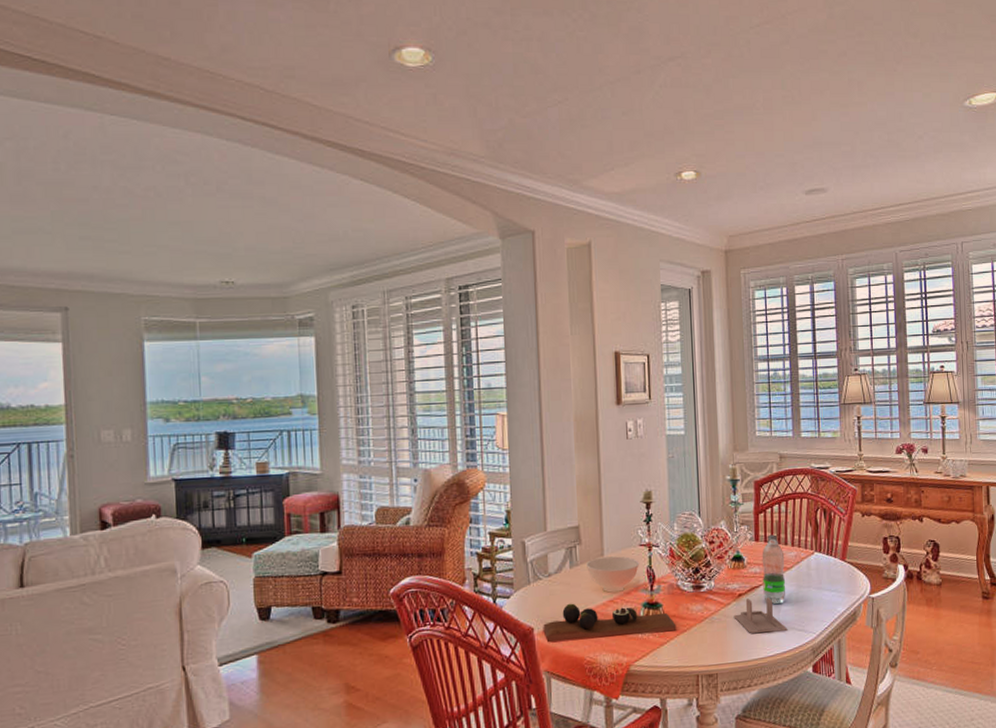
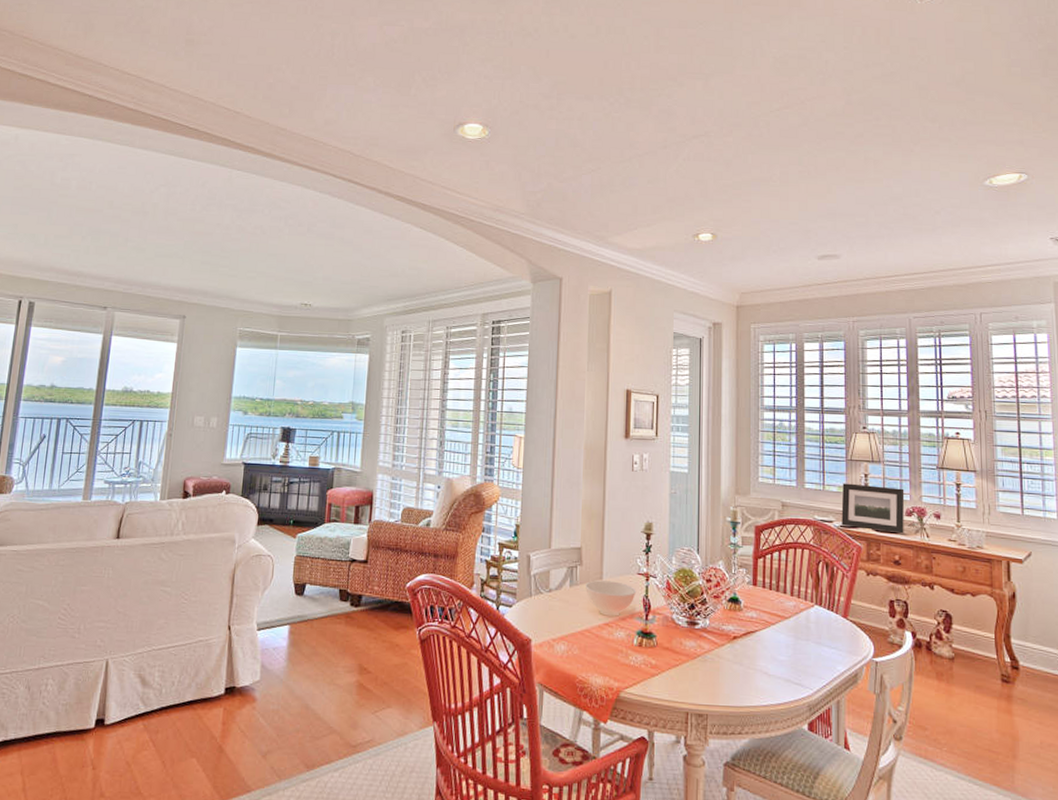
decorative tray: present [543,603,677,643] -> none [540,620,669,664]
napkin holder: present [734,597,788,634] -> none [727,642,783,682]
bottle: present [762,534,786,605] -> none [759,581,783,654]
picture frame: none [836,427,895,472] -> present [841,483,905,534]

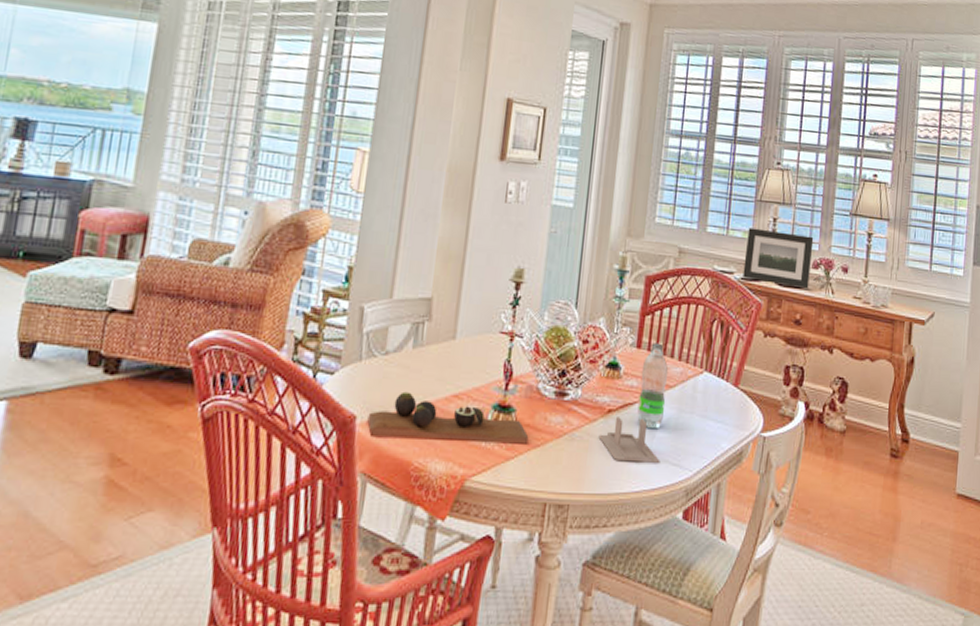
decorative tray: none [540,620,669,664] -> present [367,391,529,444]
bowl: present [584,580,637,618] -> none [432,340,498,388]
napkin holder: none [727,642,783,682] -> present [598,417,660,463]
bottle: none [759,581,783,654] -> present [637,343,669,429]

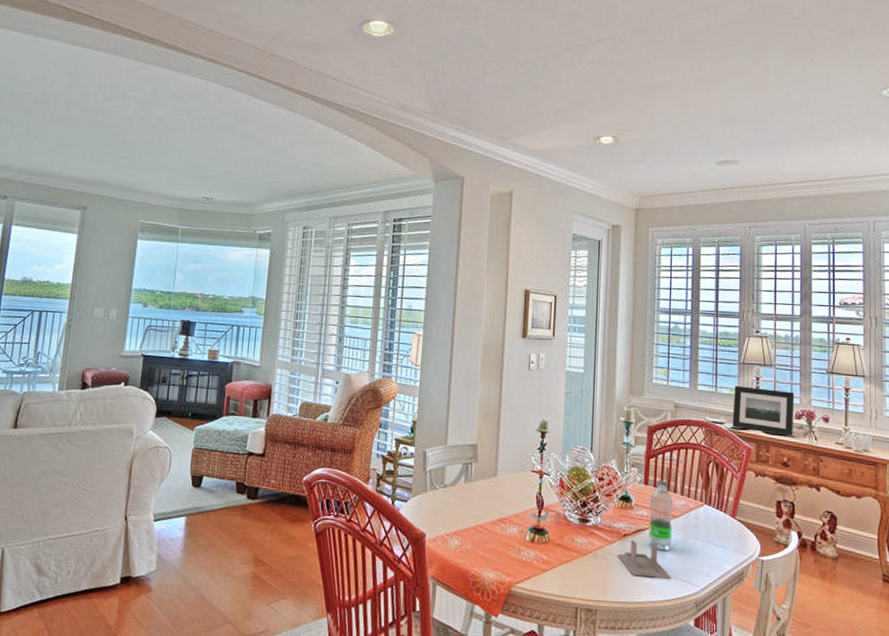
decorative tray: present [367,391,529,444] -> none [434,516,560,560]

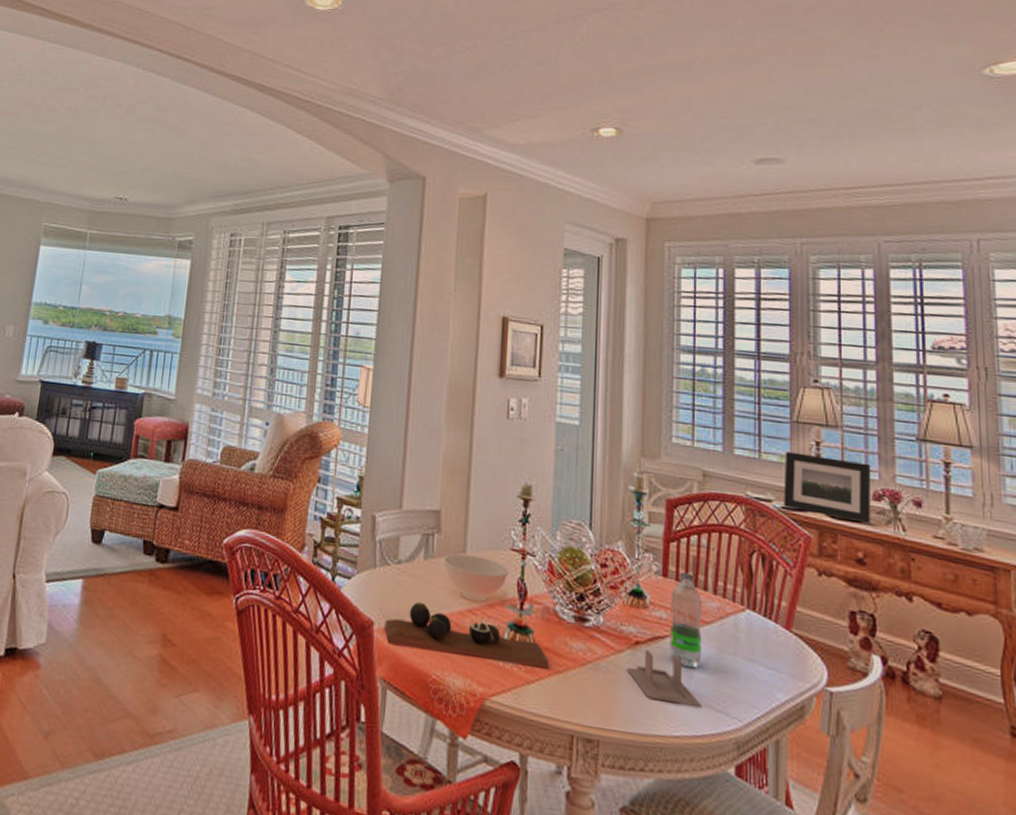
decorative tray: none [434,516,560,560] -> present [384,601,549,669]
bowl: none [479,477,531,514] -> present [443,553,510,604]

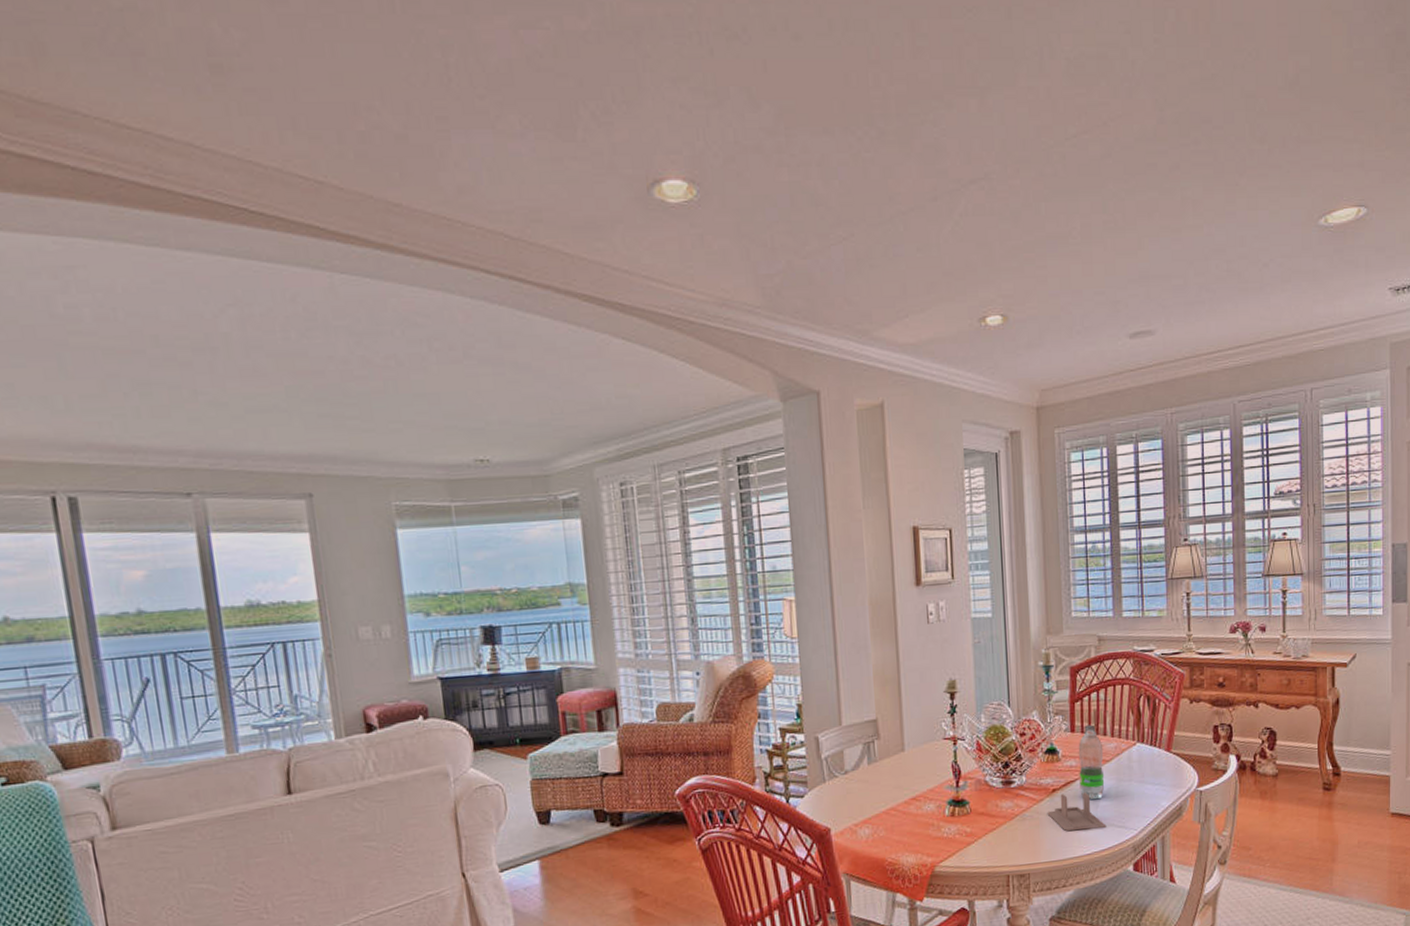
decorative tray: present [384,601,549,669] -> none [840,801,985,844]
bowl: present [443,553,510,604] -> none [885,751,944,791]
picture frame: present [783,451,872,524] -> none [1162,603,1229,654]

